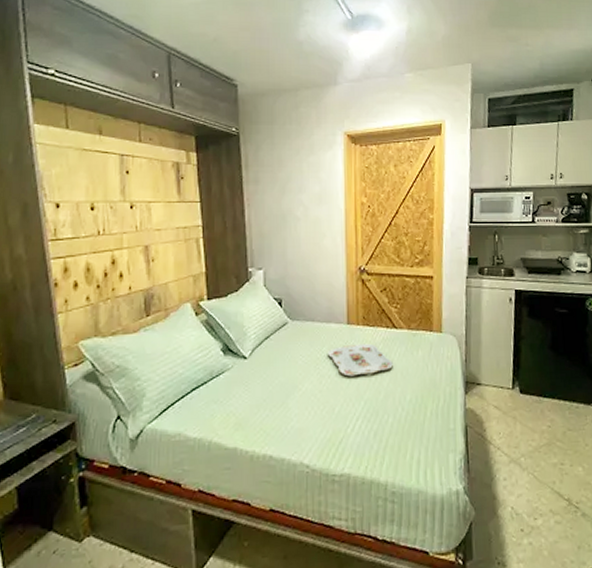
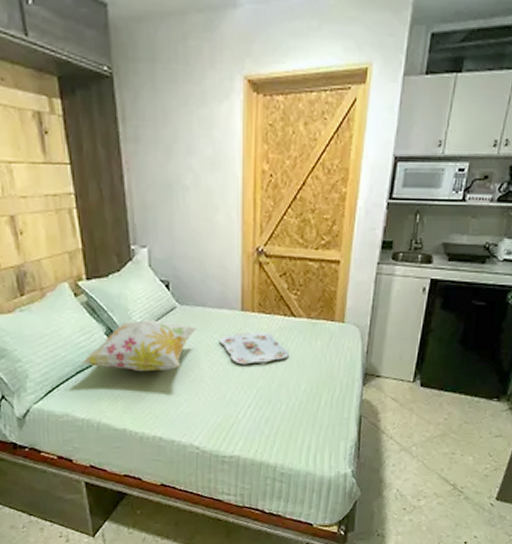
decorative pillow: none [197,335,307,387] -> present [81,320,198,372]

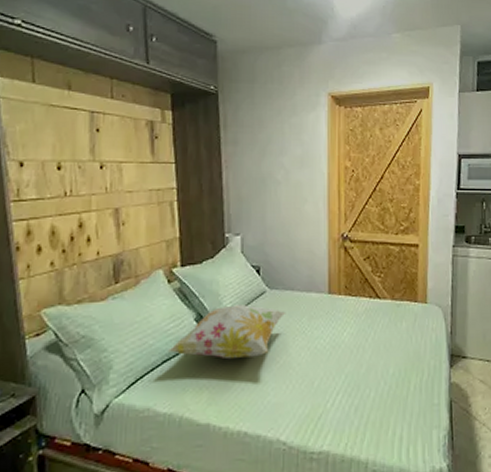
serving tray: present [220,331,289,365] -> none [308,314,376,349]

